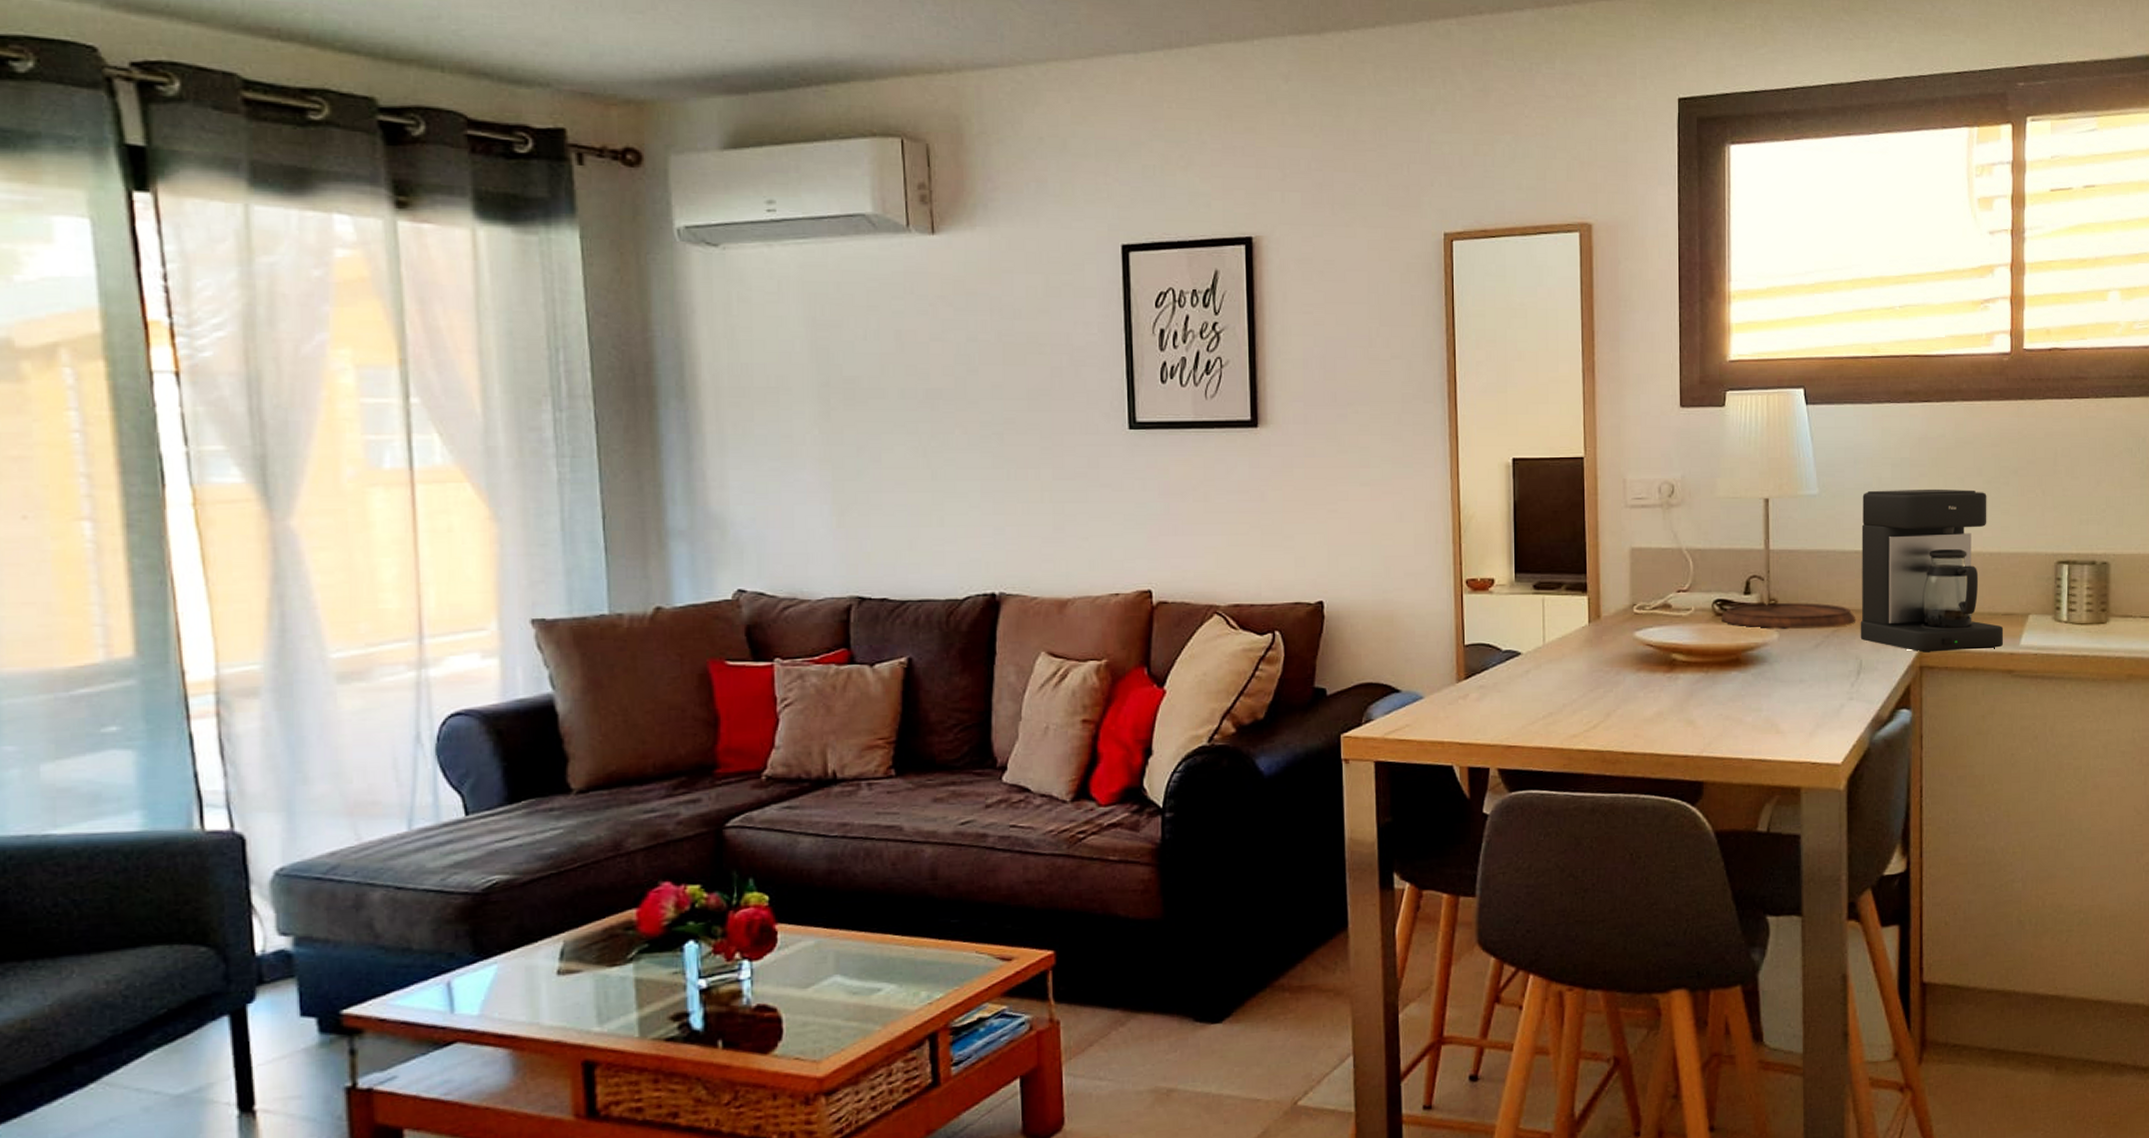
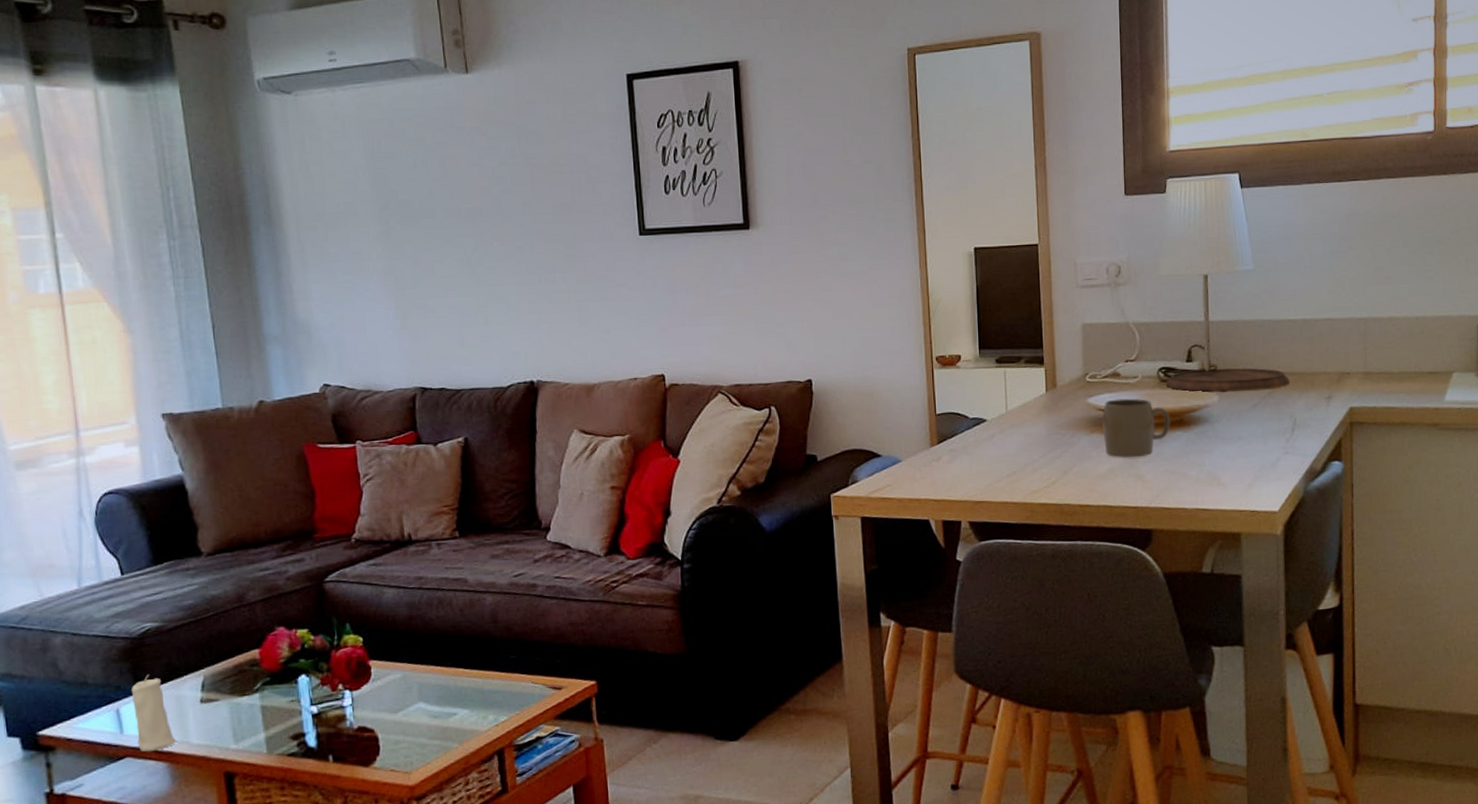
candle: none [468,939,524,1036] -> present [131,675,177,753]
mug: none [1650,633,1726,700] -> present [1102,398,1171,458]
coffee maker: present [1860,488,2004,653] -> none [1294,260,1429,410]

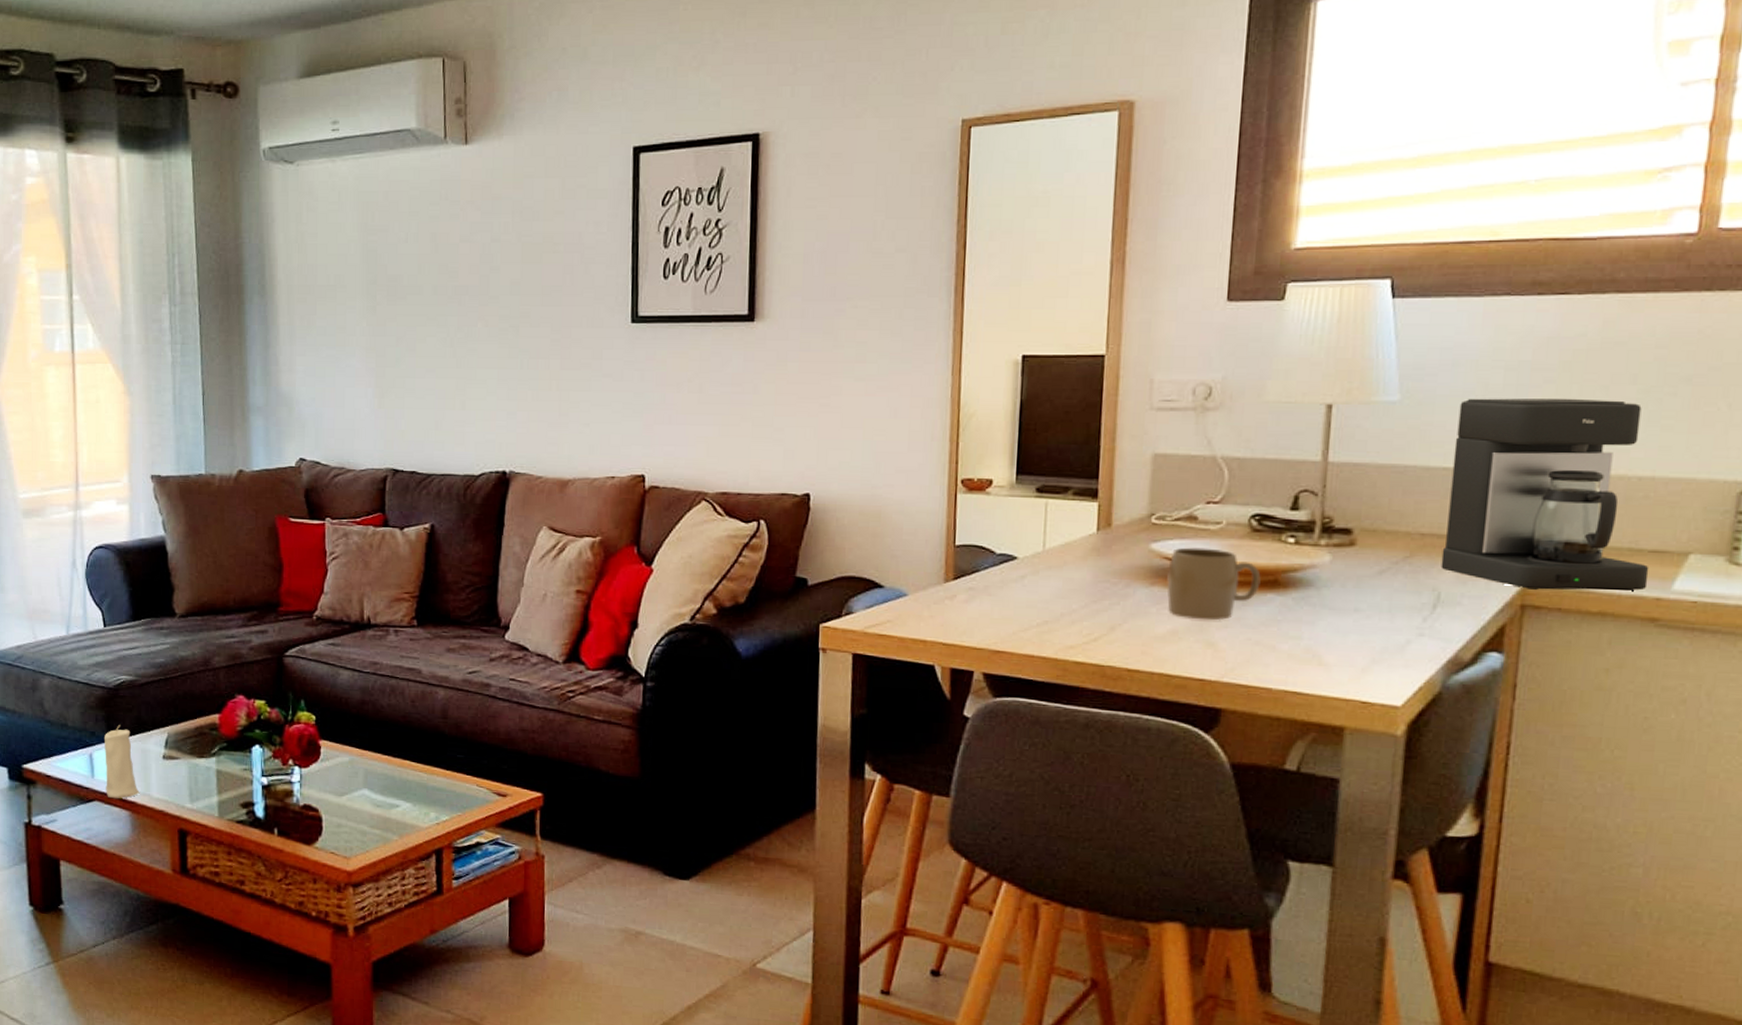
cutting board: present [1166,368,1289,392] -> none [1259,520,1436,553]
coffee maker: none [1294,260,1429,410] -> present [1441,398,1649,592]

